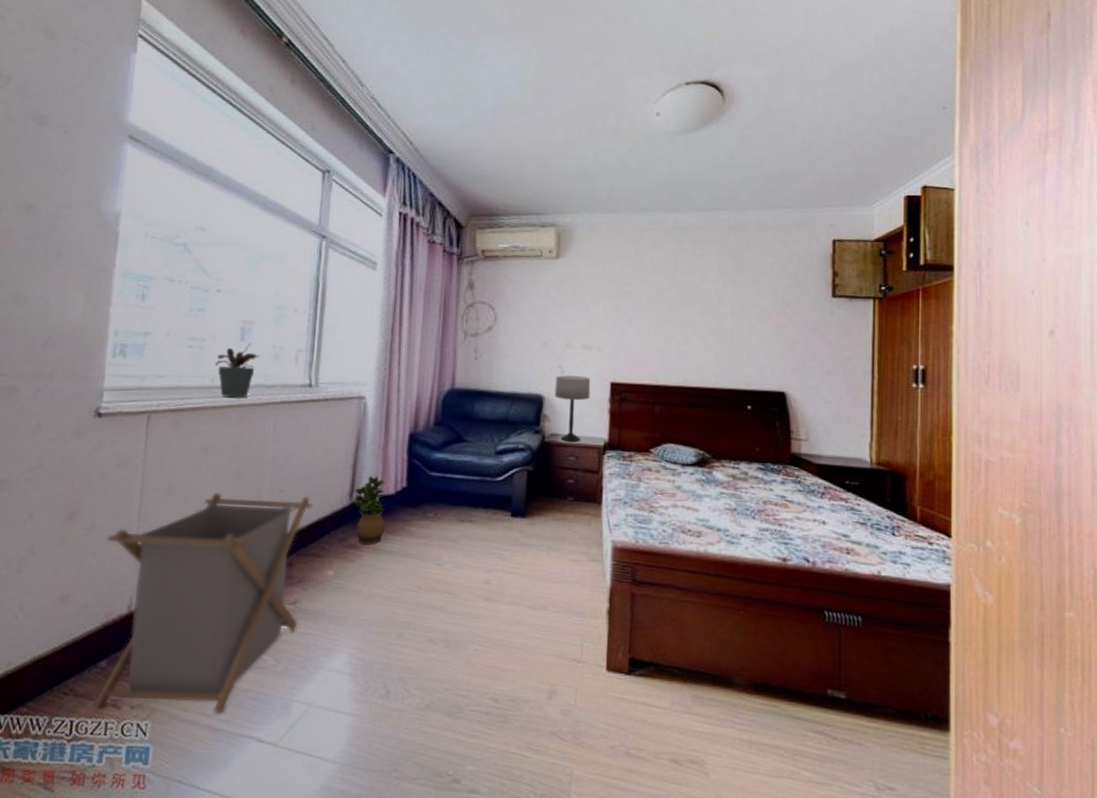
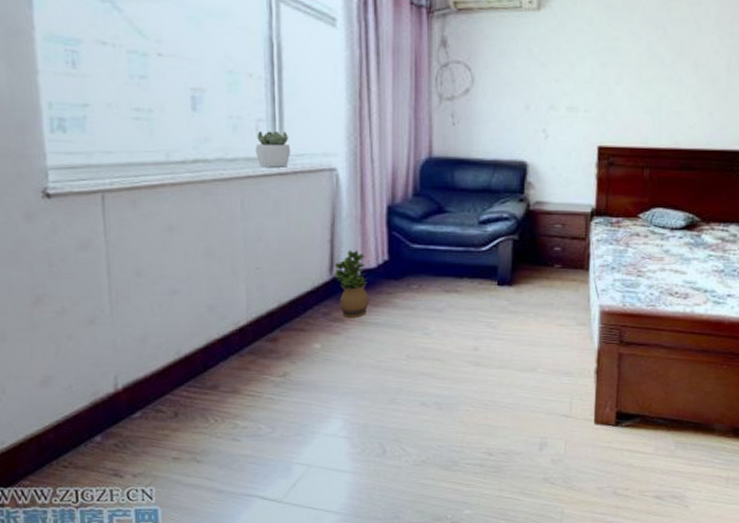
laundry basket: present [93,493,313,714] -> none [80,272,292,478]
potted plant: present [215,343,259,398] -> none [168,113,215,174]
succulent plant: none [292,360,325,395] -> present [255,131,291,167]
table lamp: present [555,375,591,442] -> none [539,140,577,209]

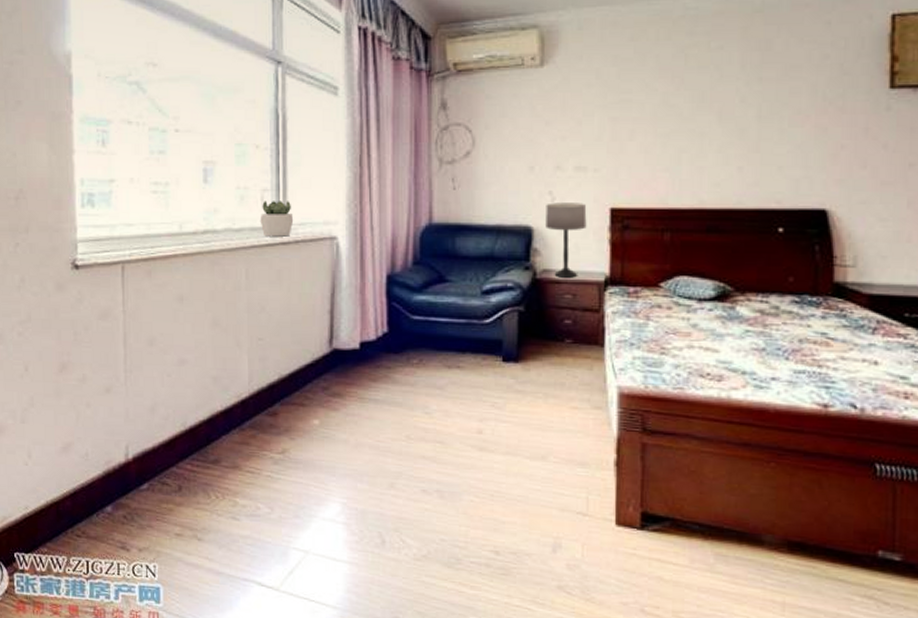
potted plant: present [334,249,369,318] -> none [333,321,368,393]
table lamp: none [539,140,577,209] -> present [545,203,587,278]

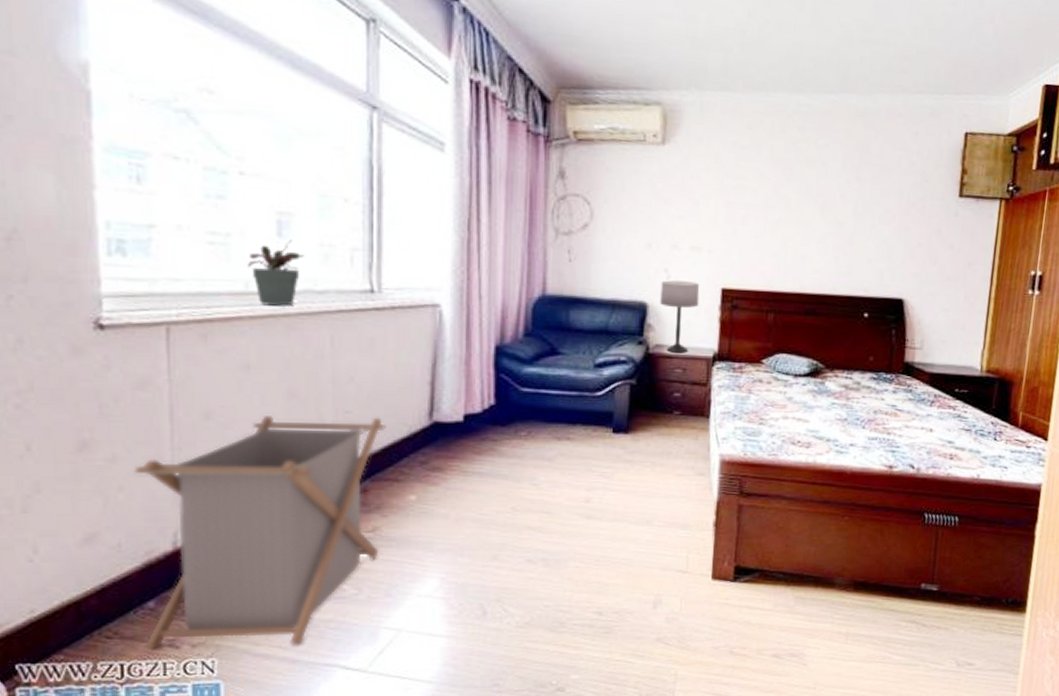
laundry basket: none [98,342,292,558] -> present [134,416,386,649]
potted plant: none [182,185,224,244] -> present [248,239,304,306]
succulent plant: present [260,201,294,237] -> none [348,261,390,302]

